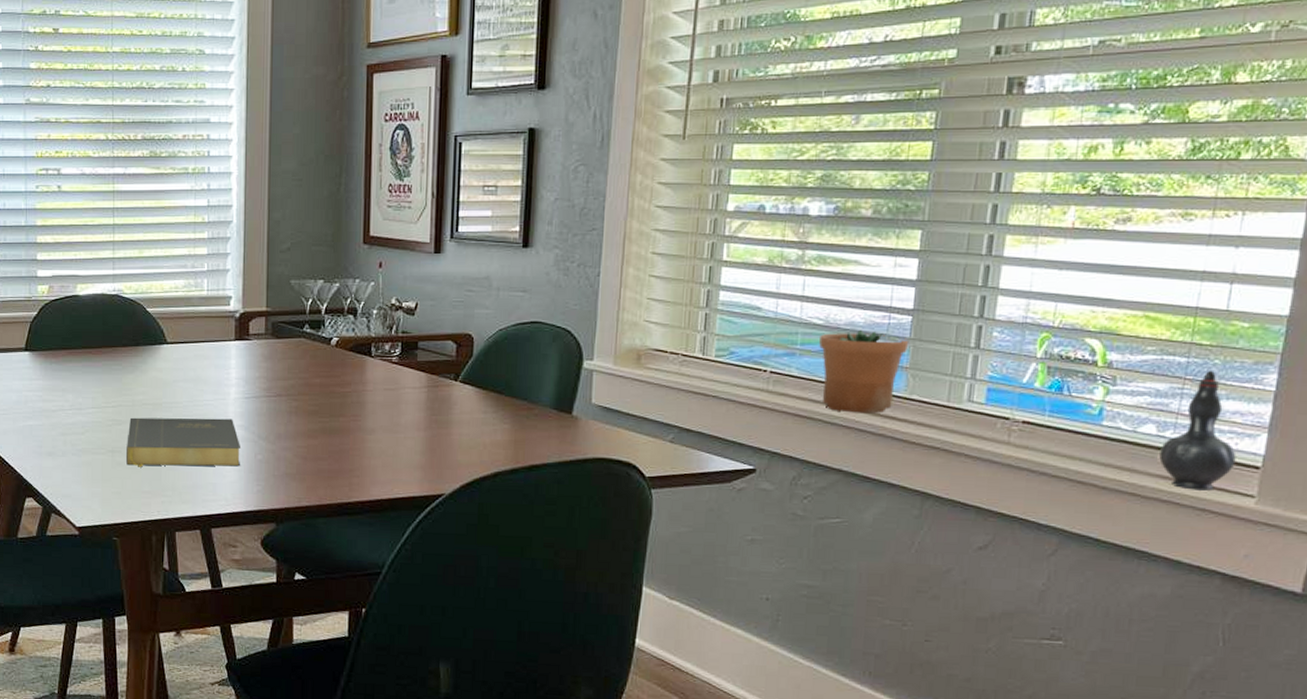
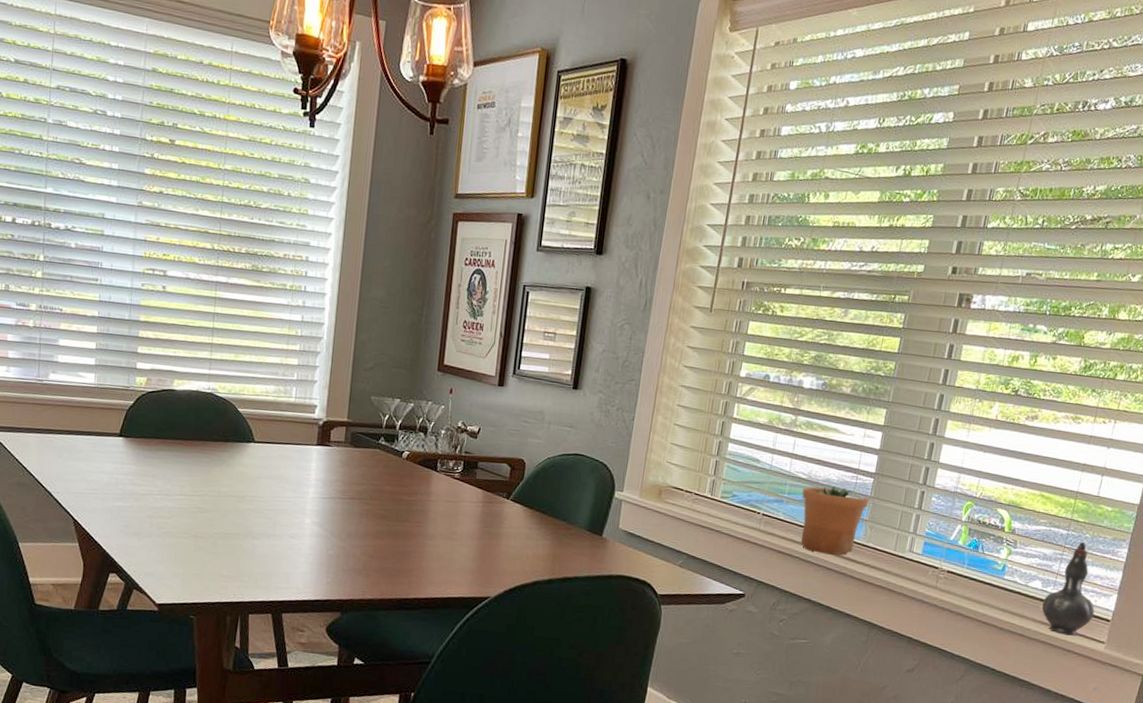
book: present [126,417,242,467] -> none [208,507,315,560]

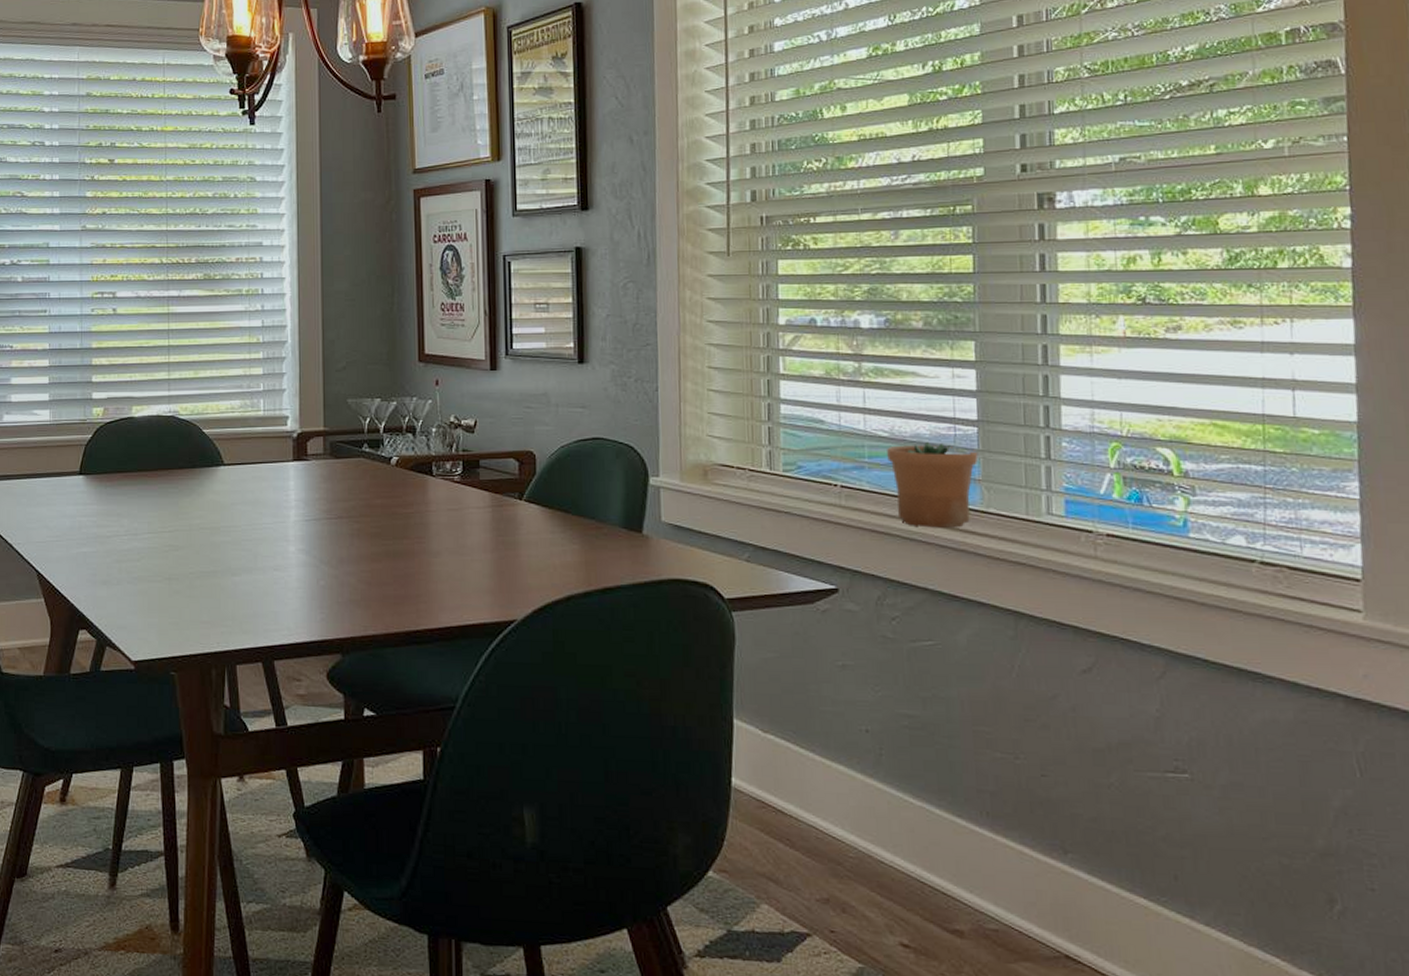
decorative vase: present [1042,541,1095,636] -> none [1253,478,1334,605]

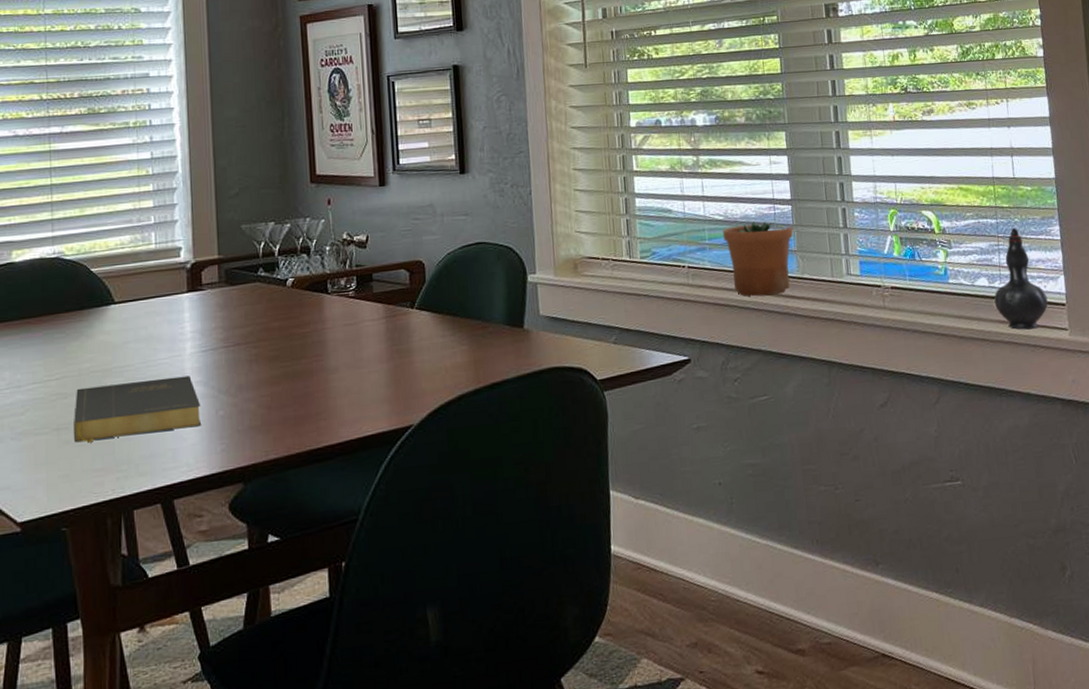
book: none [184,542,303,595] -> present [74,375,201,443]
decorative vase: none [1253,478,1334,605] -> present [994,227,1048,330]

